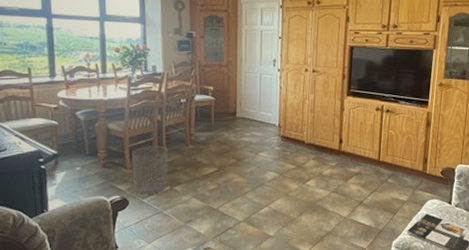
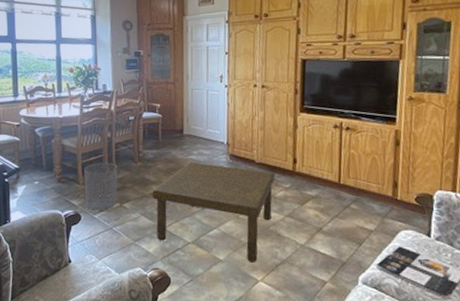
coffee table: none [204,143,323,236] -> present [152,162,276,262]

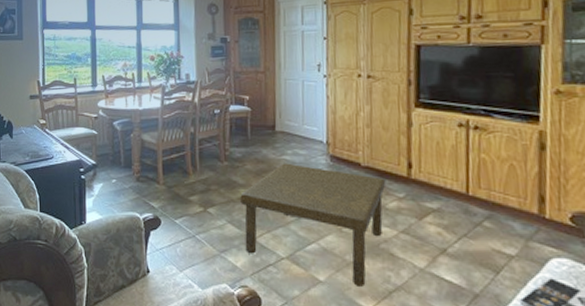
waste bin: present [83,162,118,210] -> none [164,160,202,215]

